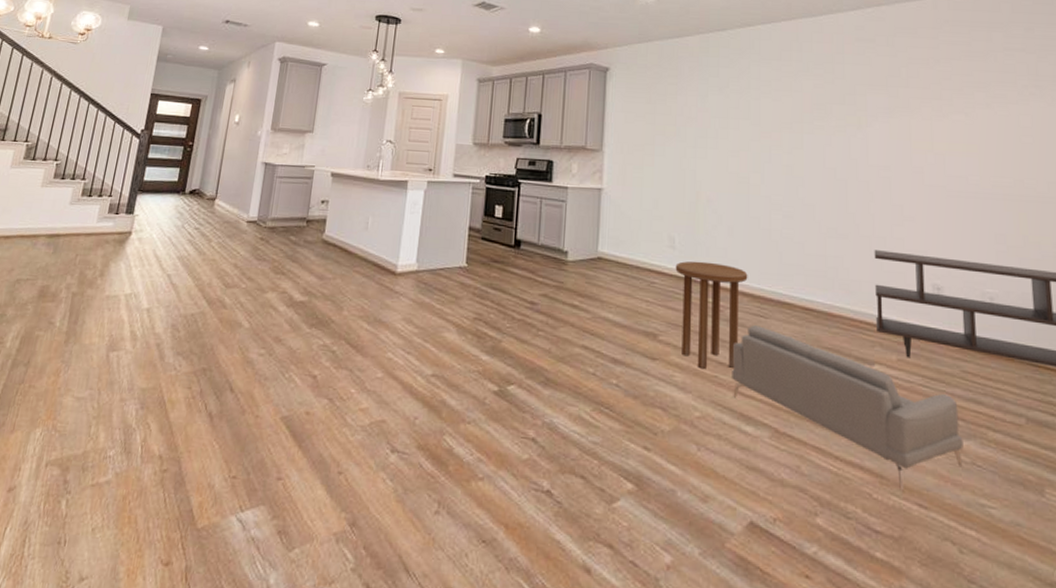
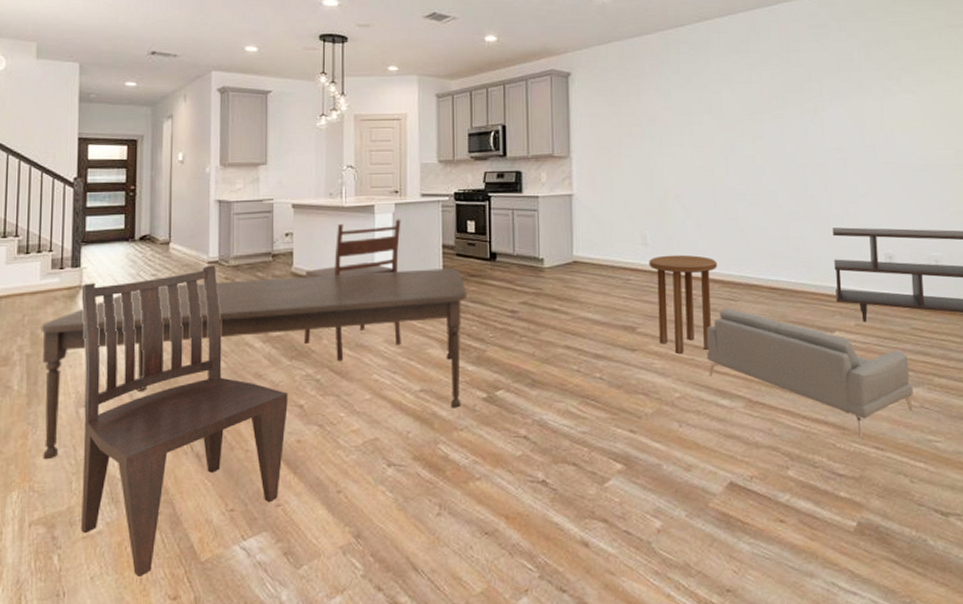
dining table: none [70,239,489,399] -> present [41,268,468,459]
dining chair: none [91,224,304,535] -> present [81,265,288,577]
dining chair: none [326,196,432,335] -> present [304,219,401,362]

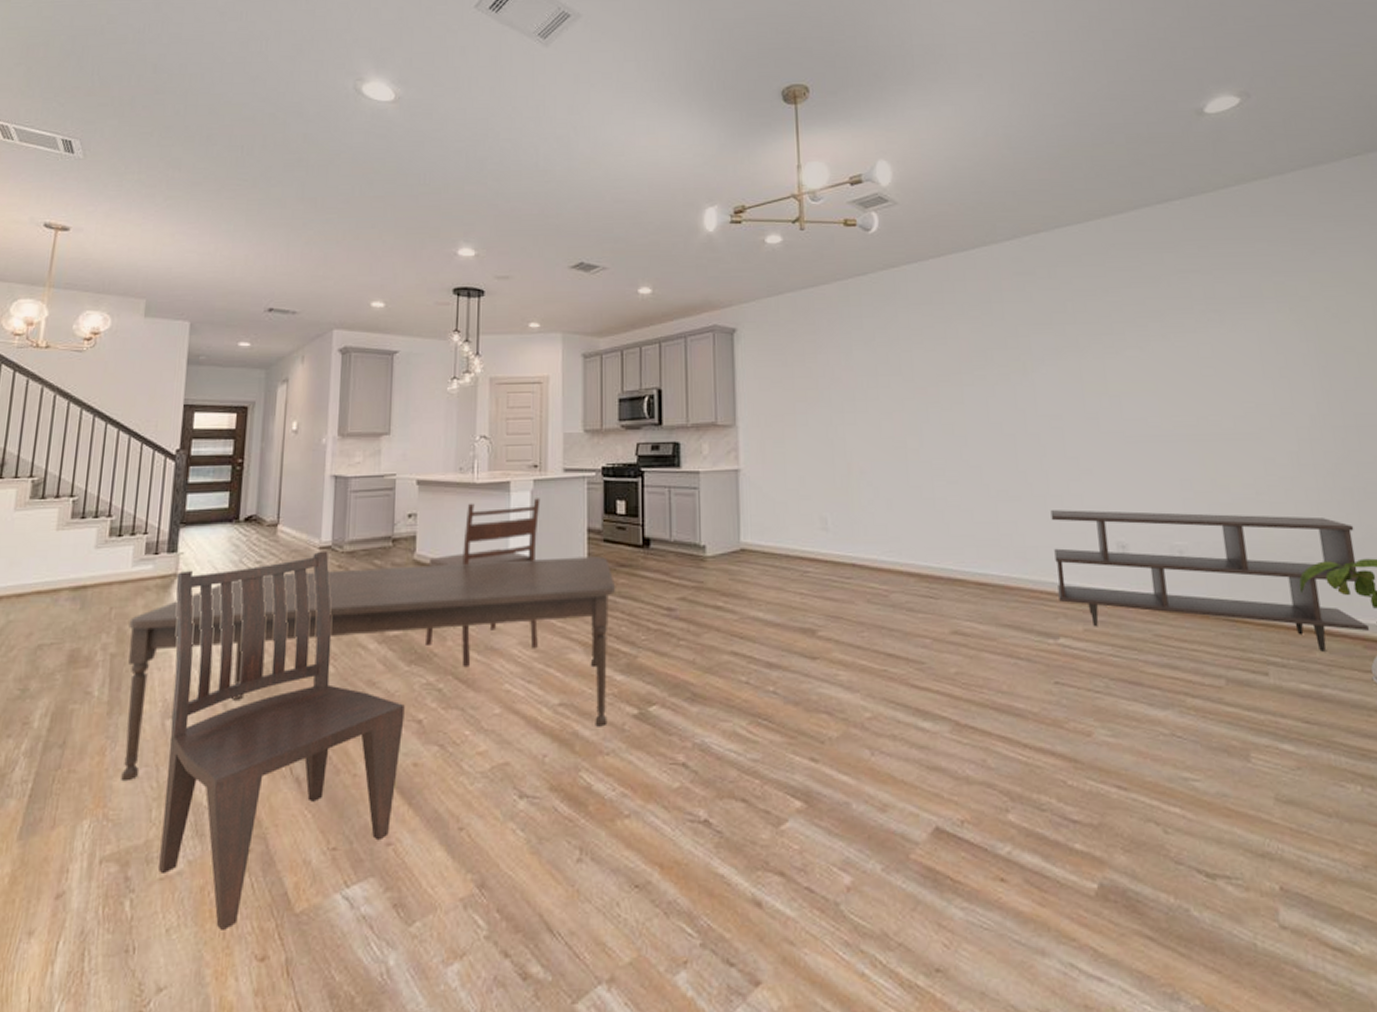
side table: present [649,254,718,353] -> none [830,542,913,663]
sofa: present [707,309,913,438] -> none [902,608,1162,774]

